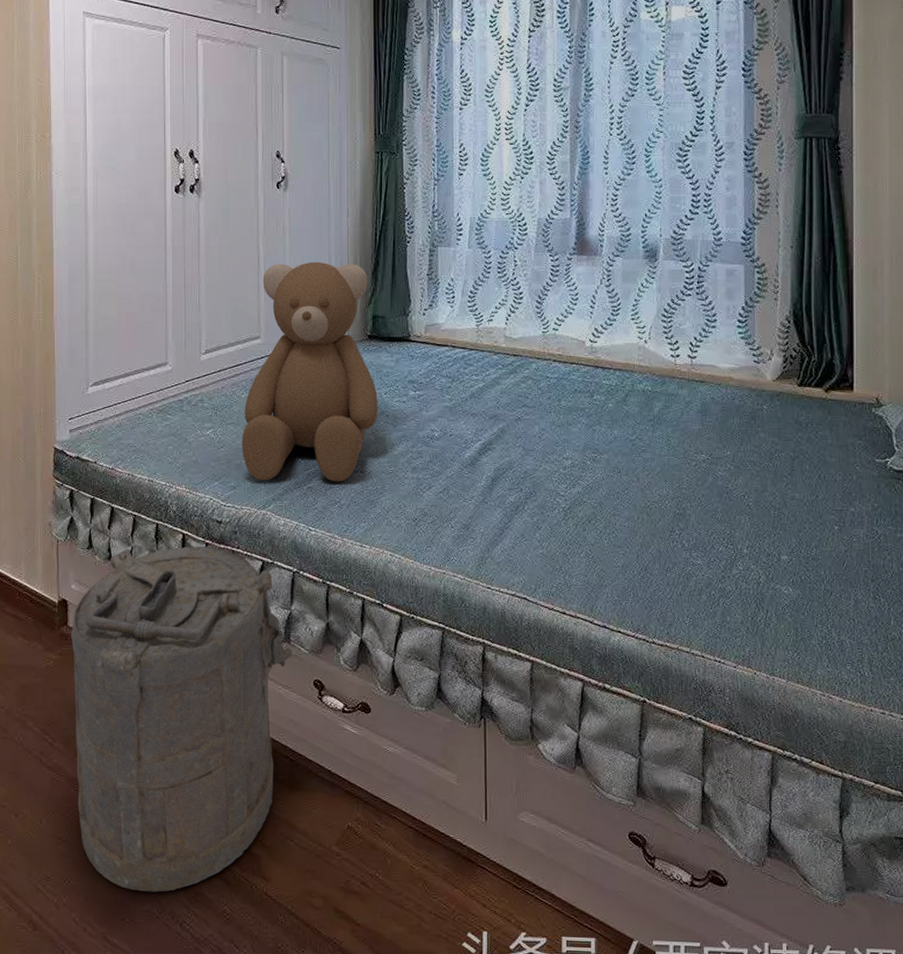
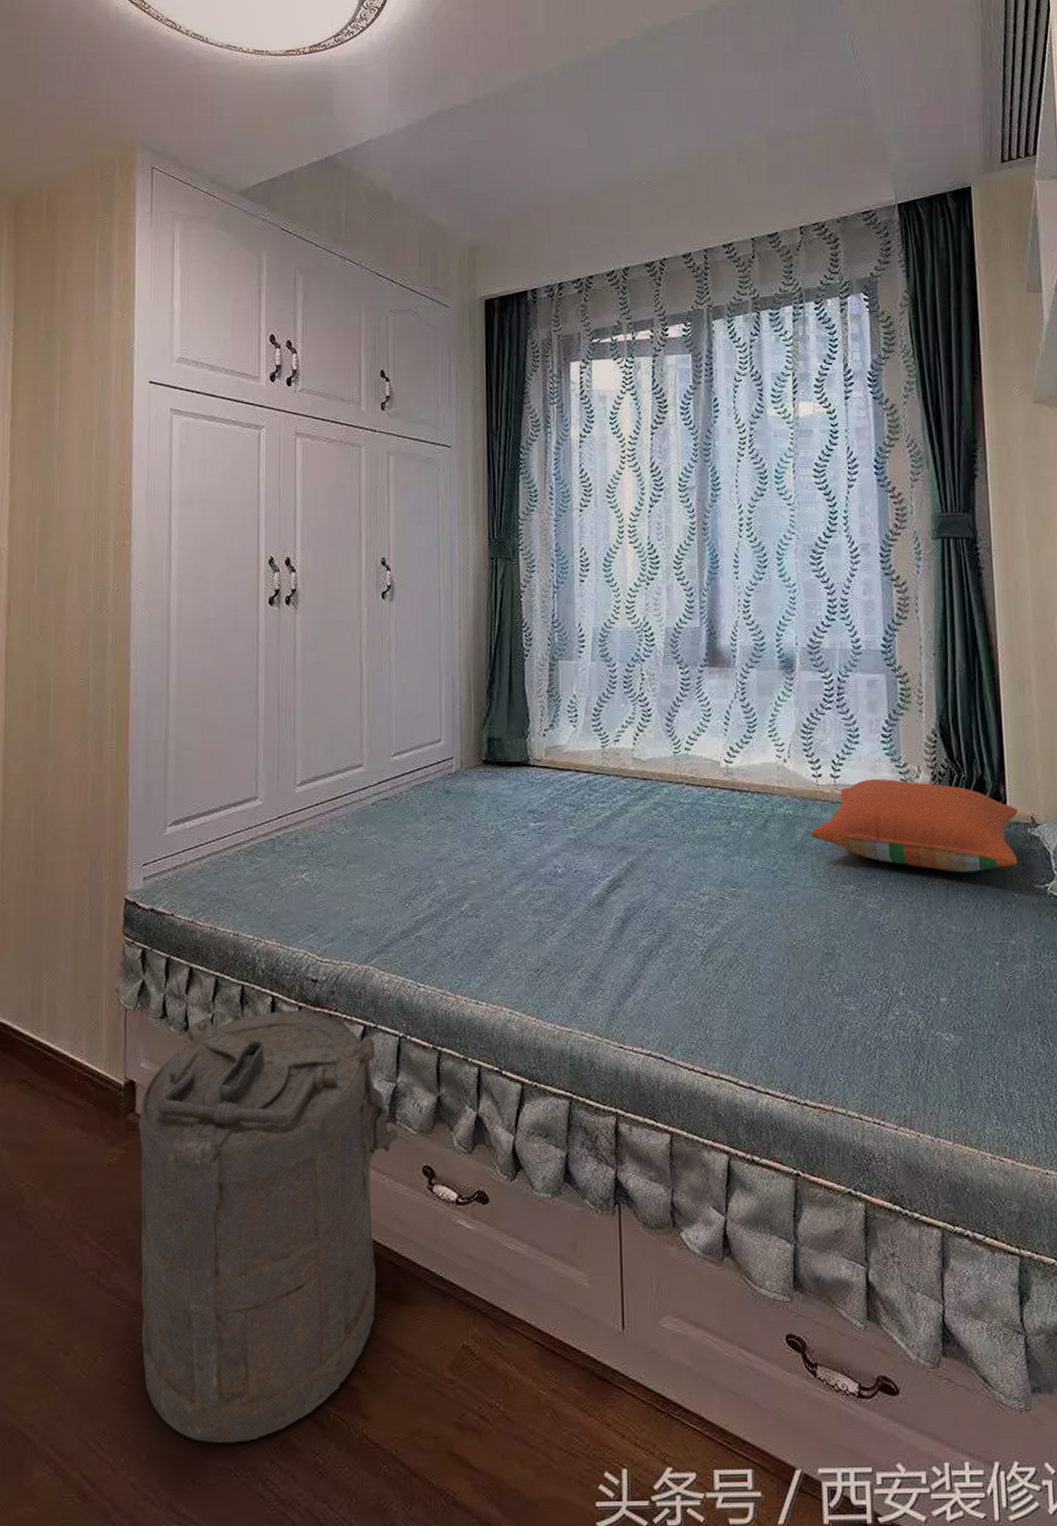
teddy bear: present [242,261,378,482] -> none [341,678,495,931]
pillow: none [667,359,863,446] -> present [810,778,1018,873]

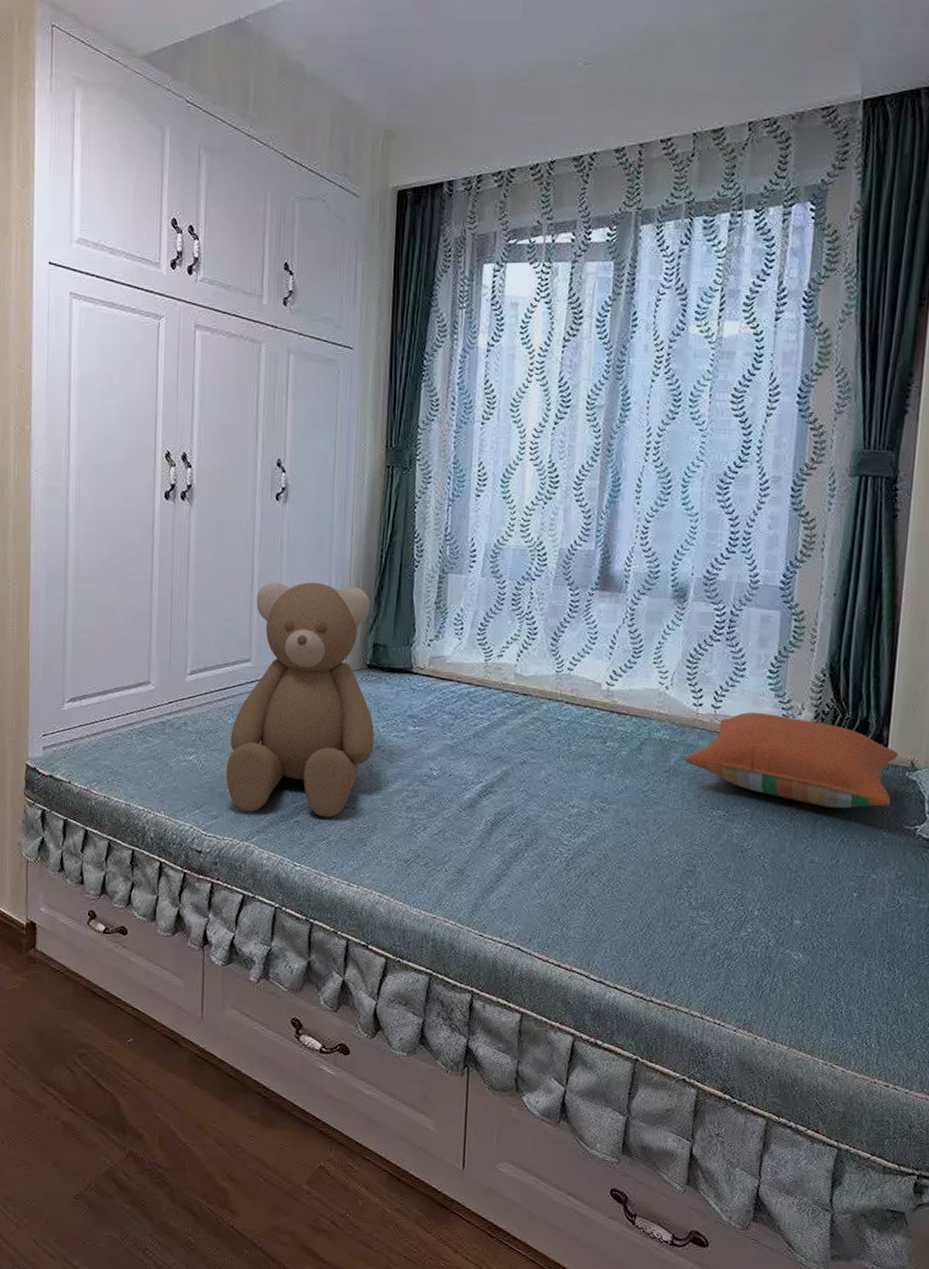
laundry hamper: present [139,1011,399,1444] -> none [39,874,271,1219]
teddy bear: none [341,678,495,931] -> present [226,582,375,818]

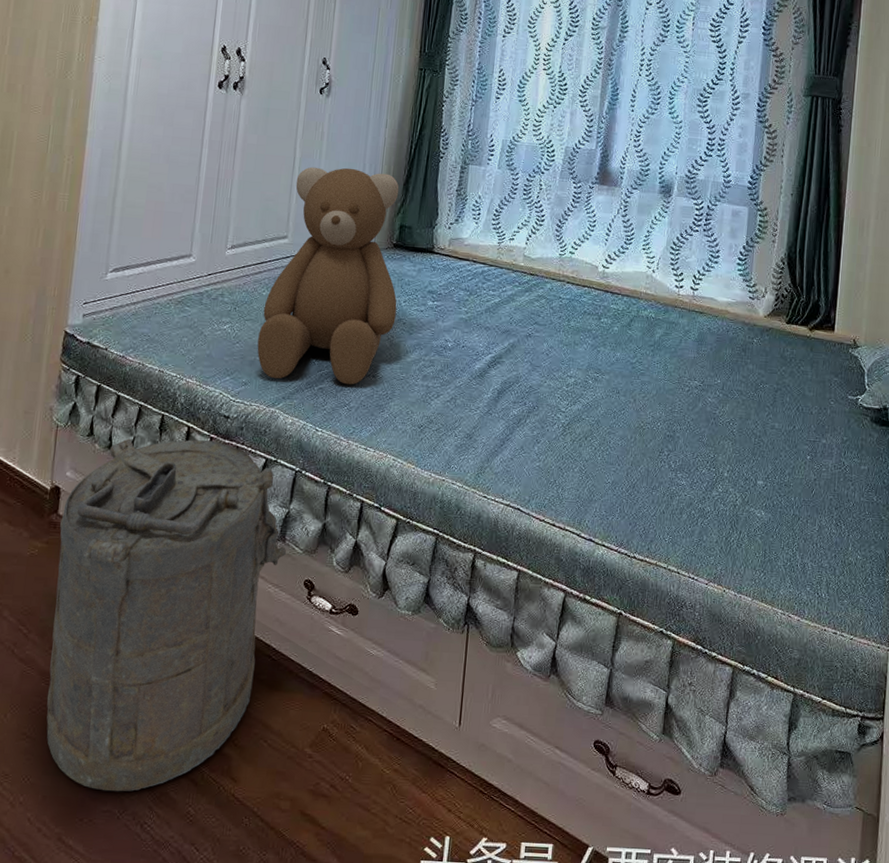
laundry hamper: none [39,874,271,1219] -> present [46,438,287,792]
pillow: present [685,712,898,809] -> none [667,294,843,381]

